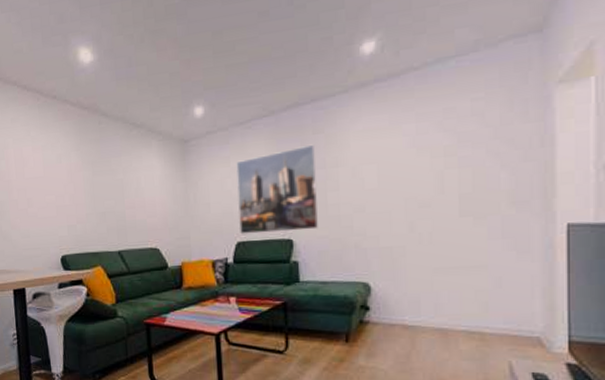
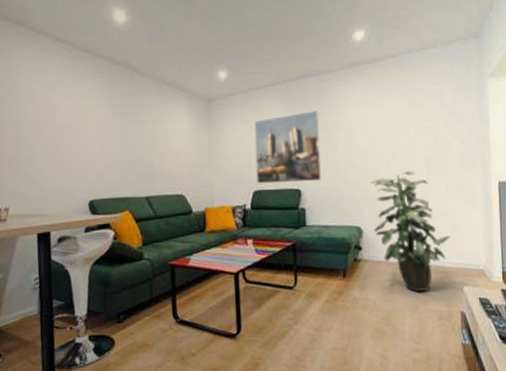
indoor plant: none [382,213,492,363] -> present [371,171,450,292]

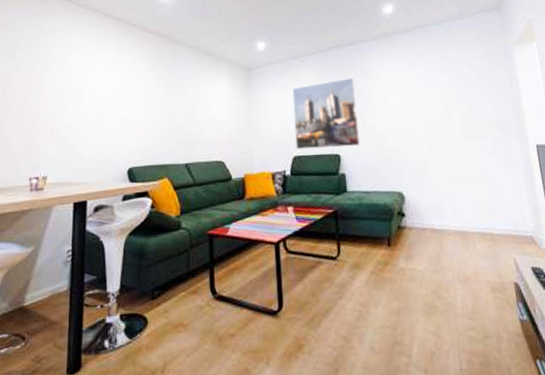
indoor plant: present [371,171,450,292] -> none [409,135,494,262]

